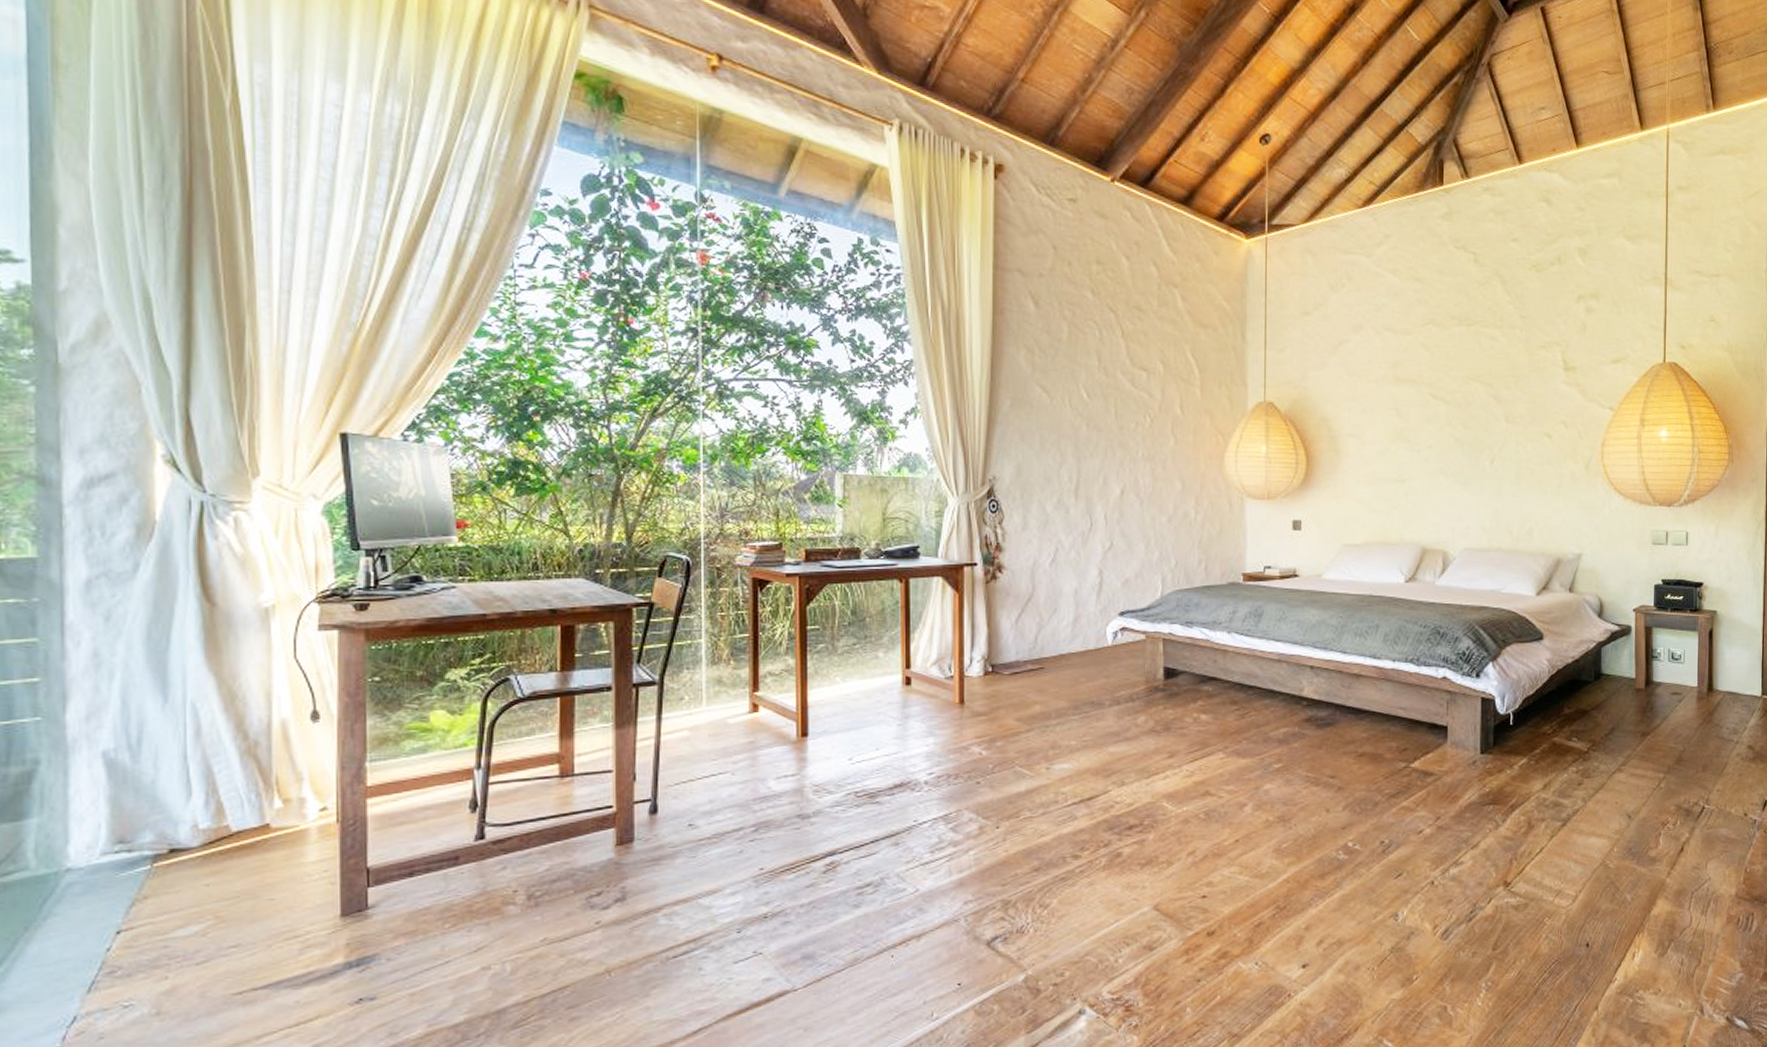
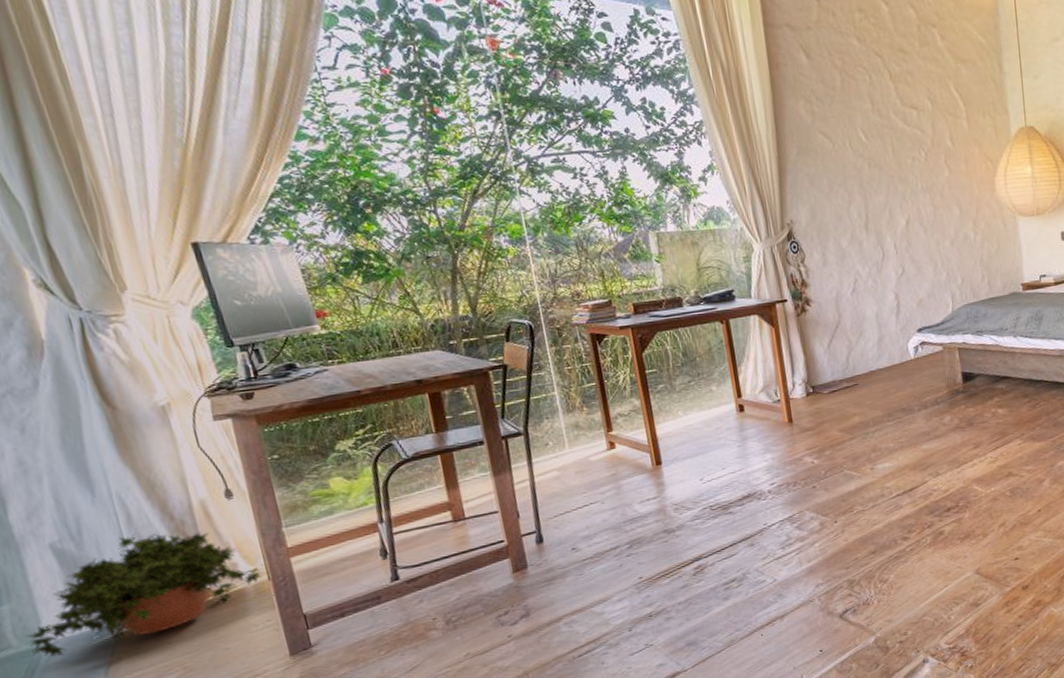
potted plant: none [46,750,333,887] -> present [25,532,263,657]

